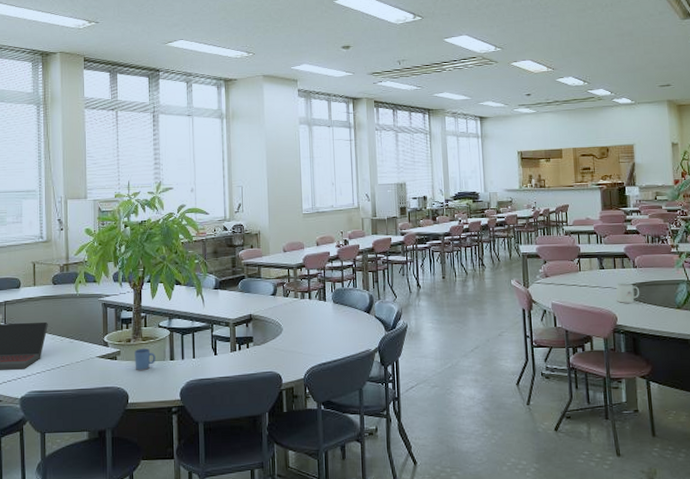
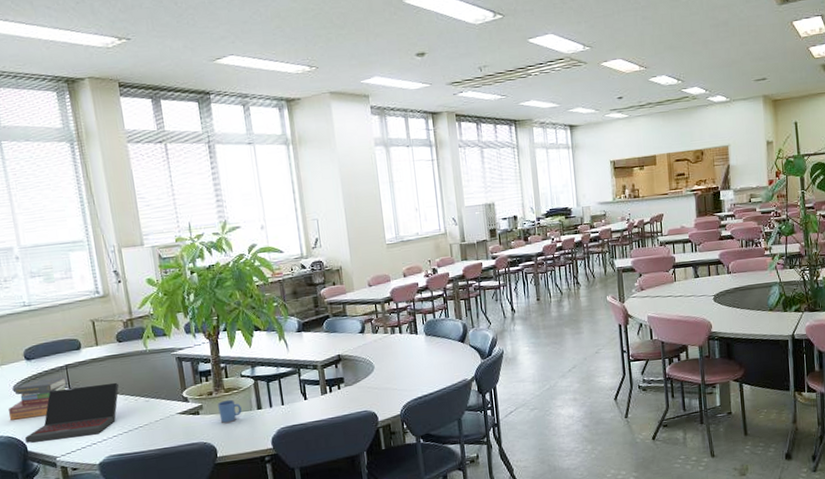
mug: present [616,283,640,304] -> none [710,289,734,311]

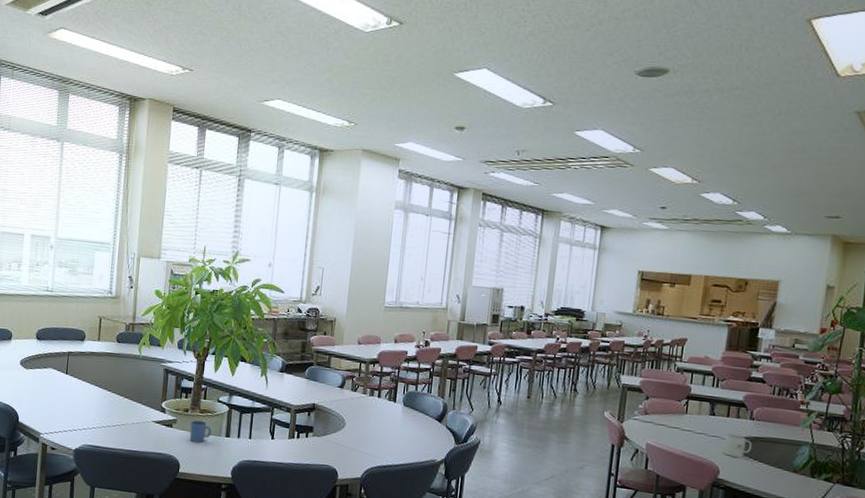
books: present [7,377,67,420] -> none [11,359,65,394]
laptop: present [25,382,119,443] -> none [19,372,108,422]
mug: none [710,289,734,311] -> present [723,433,753,459]

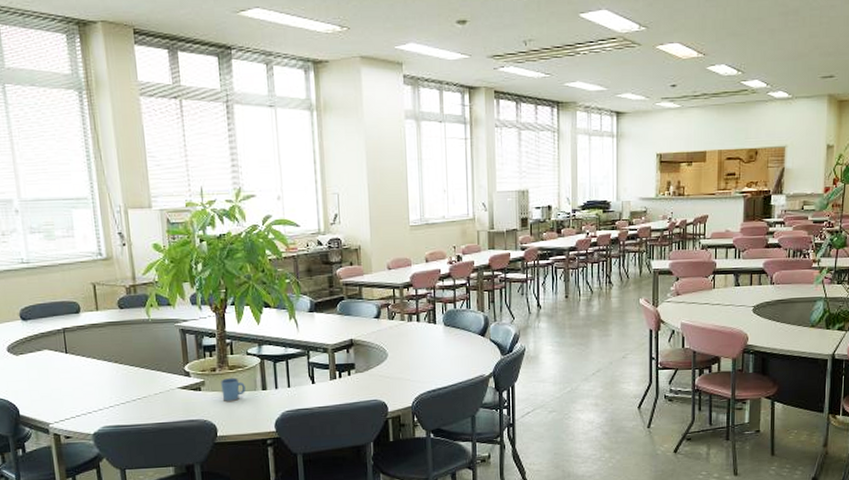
mug: present [723,433,753,459] -> none [750,300,775,323]

